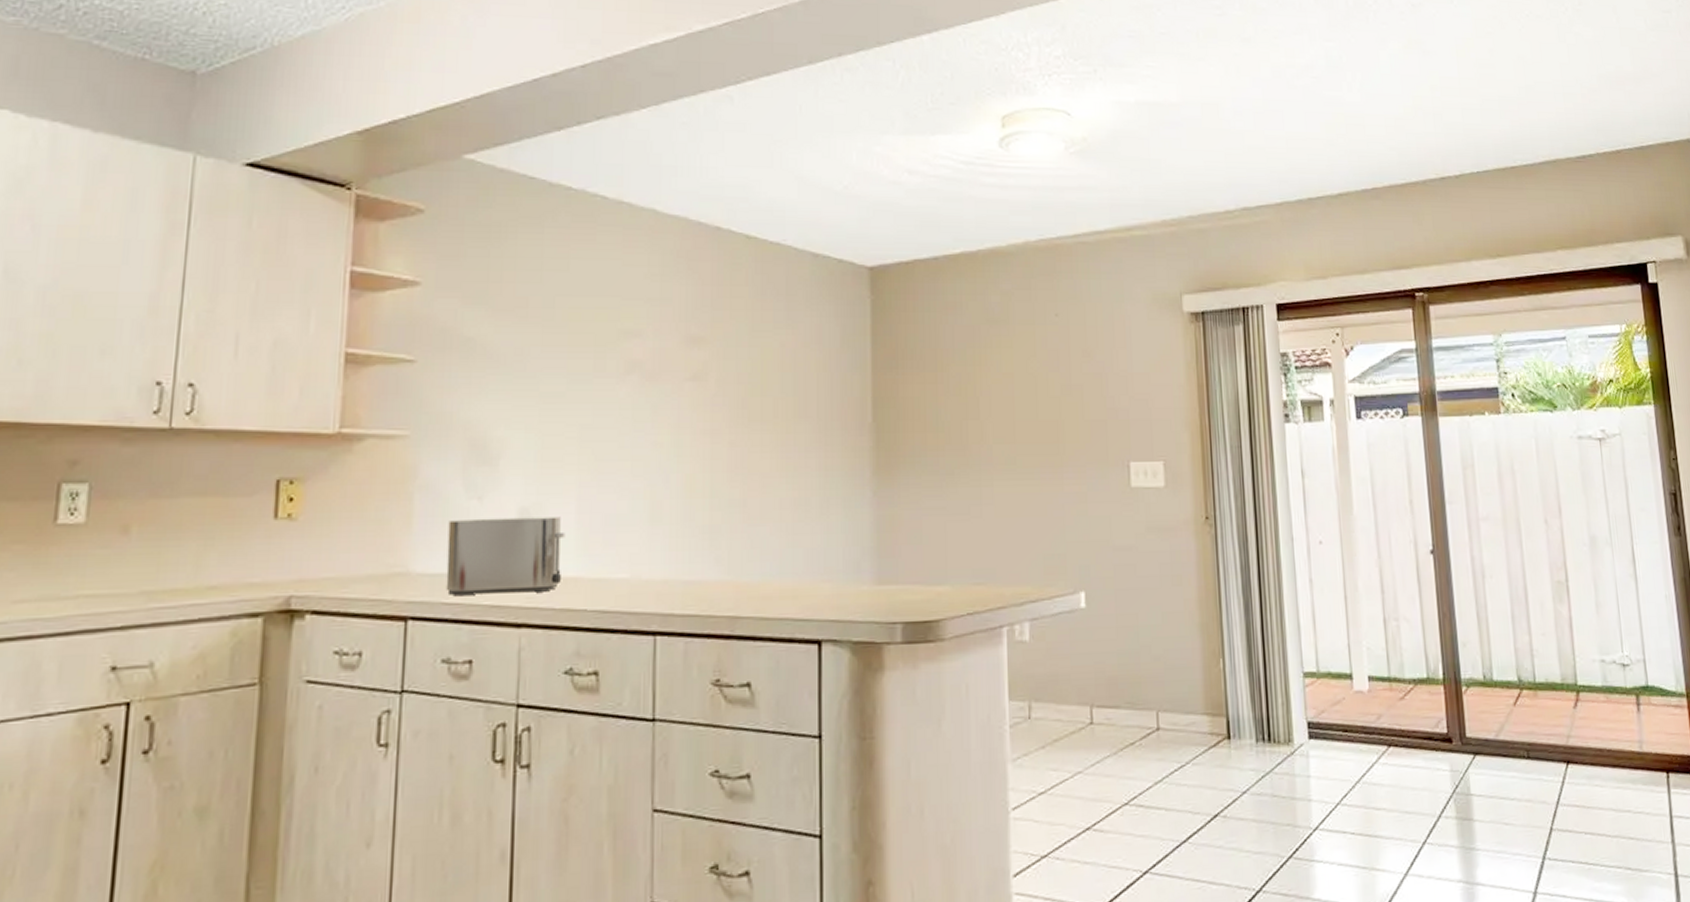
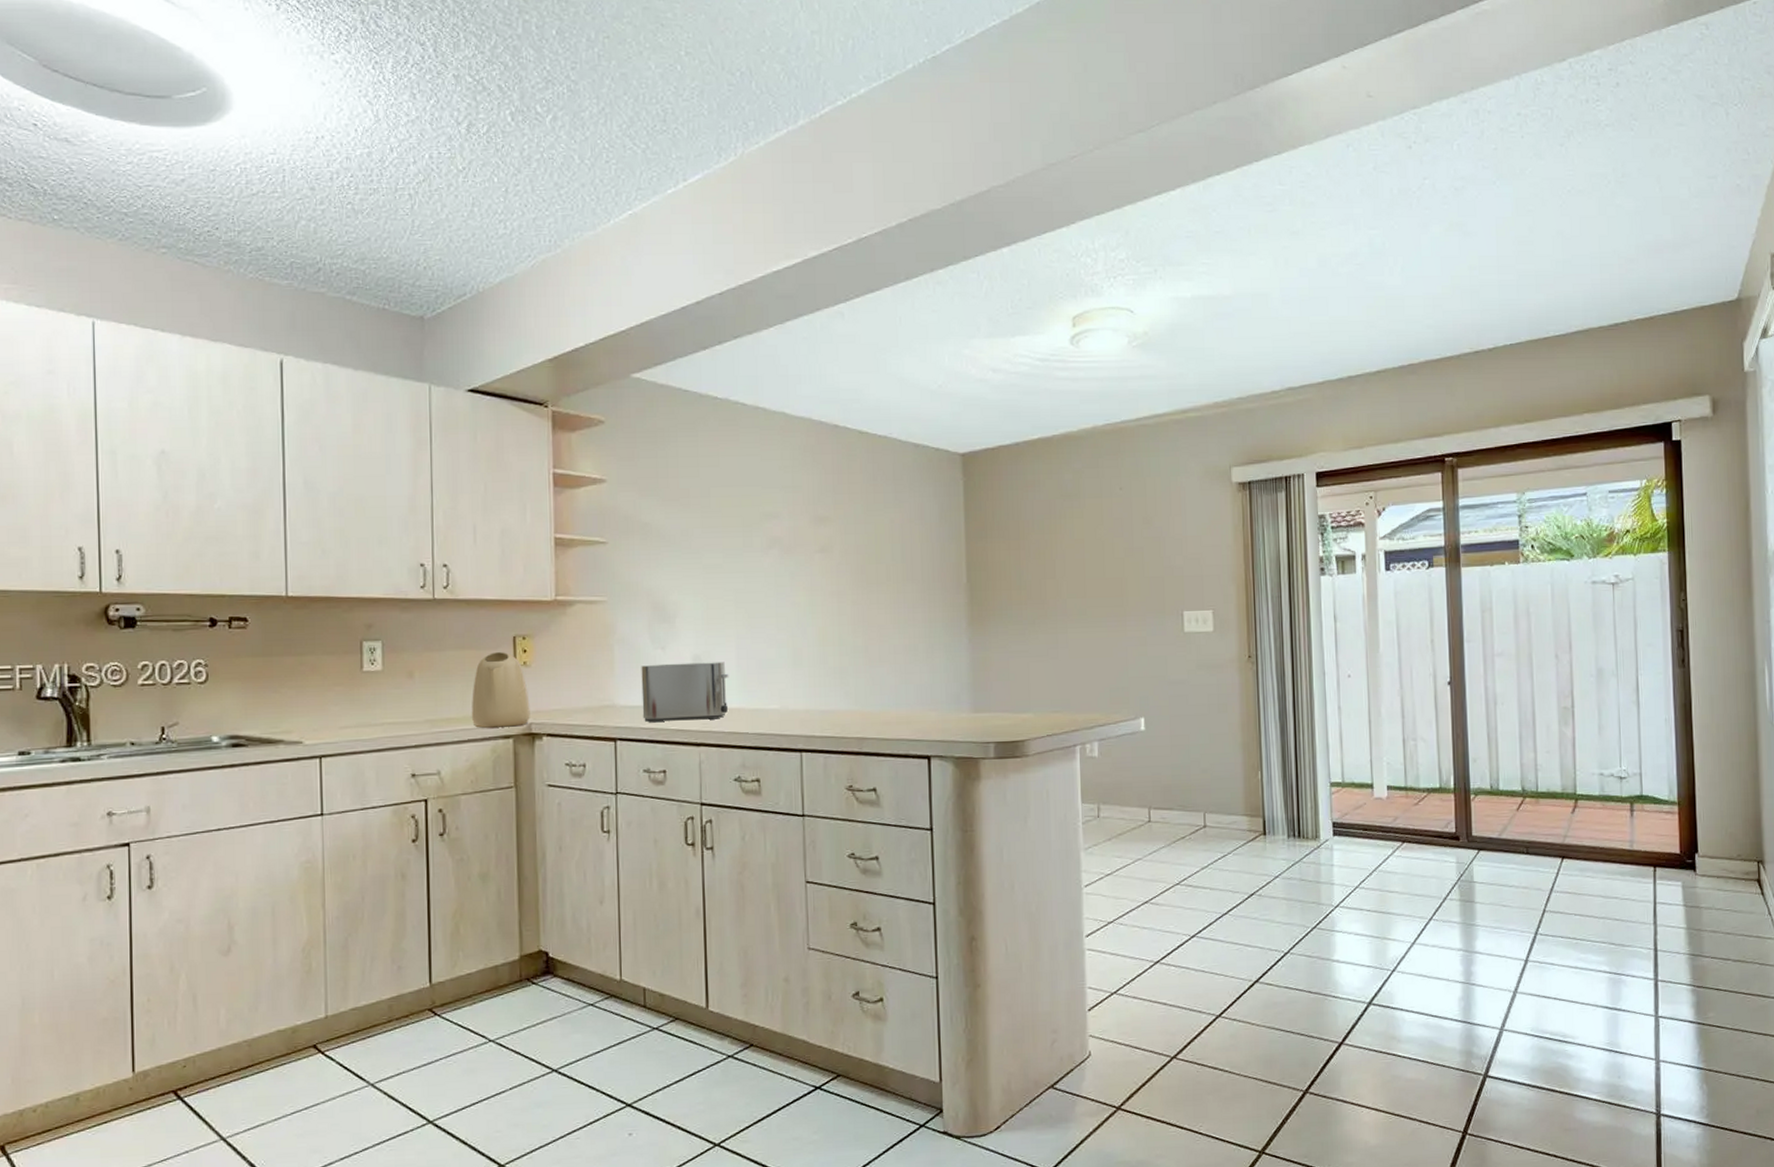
kettle: none [206,499,292,603] -> present [471,651,530,728]

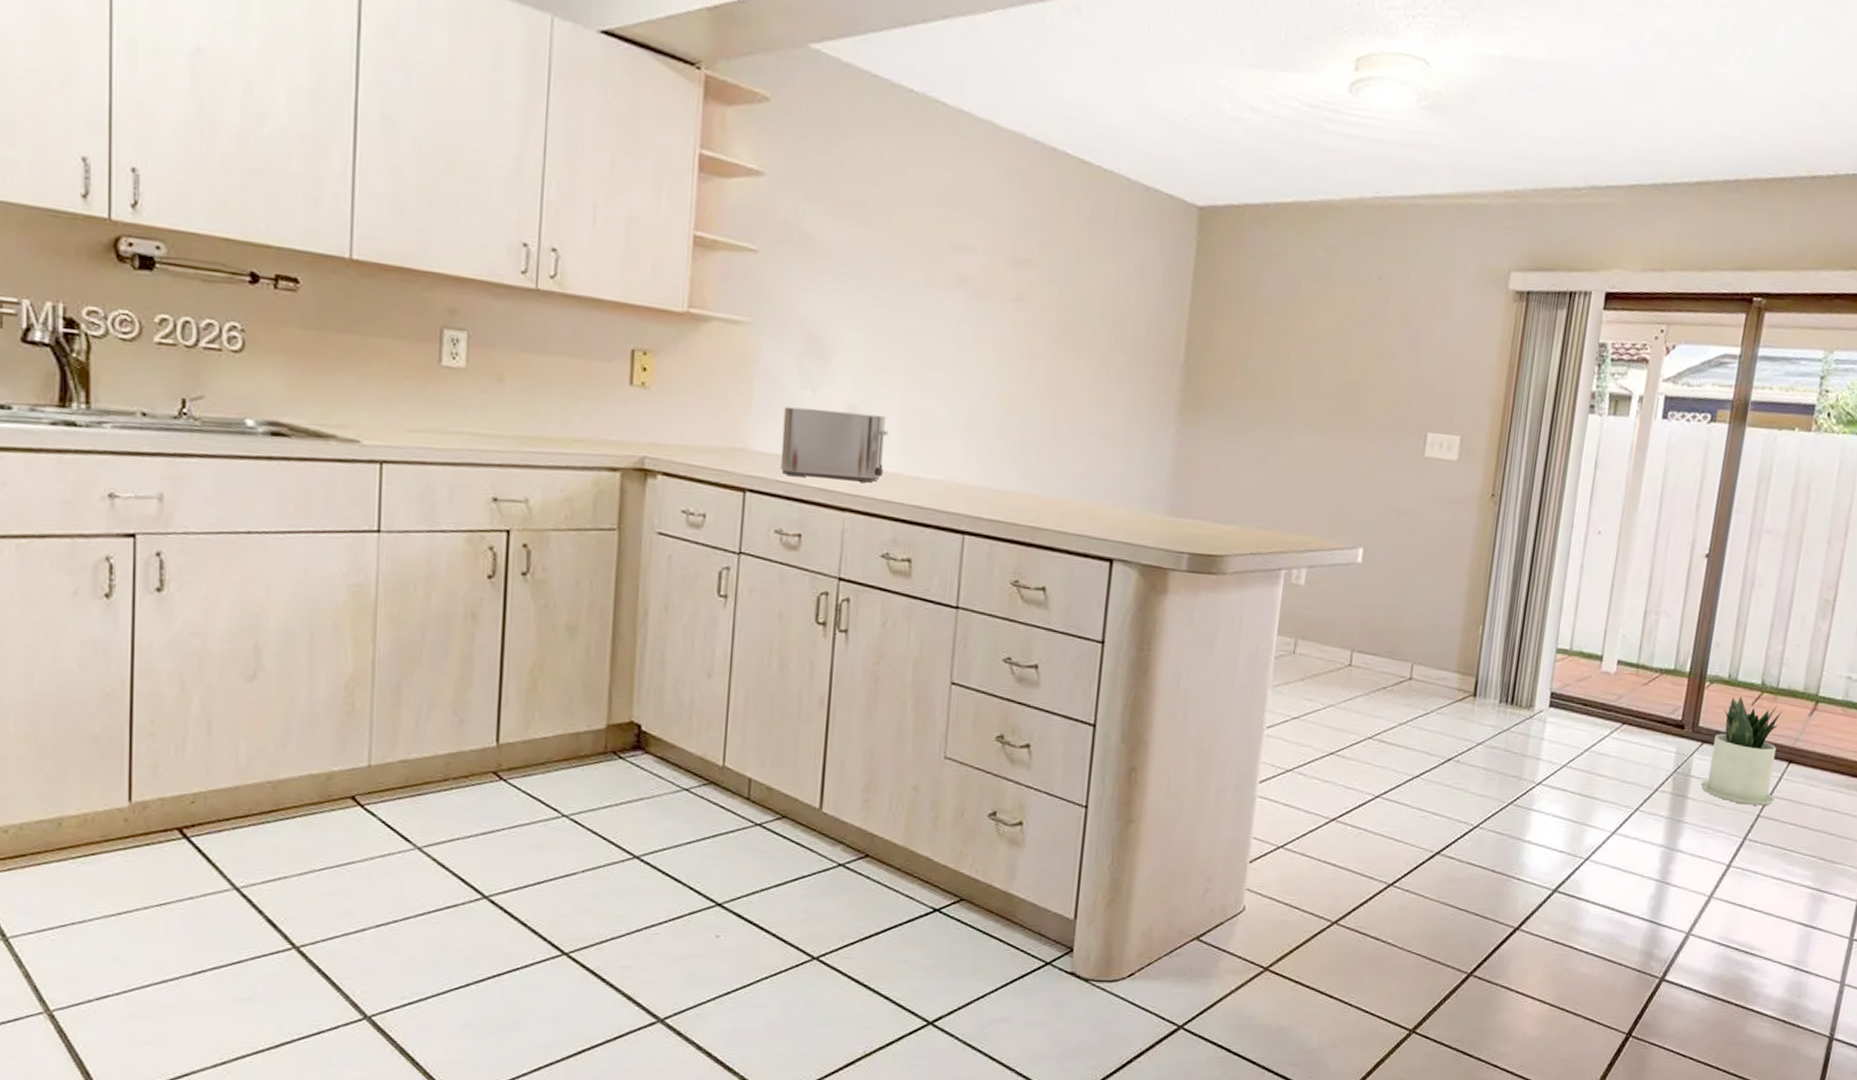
kettle: present [471,651,530,728] -> none [571,364,645,458]
planter: none [1484,804,1557,902] -> present [1700,696,1783,806]

